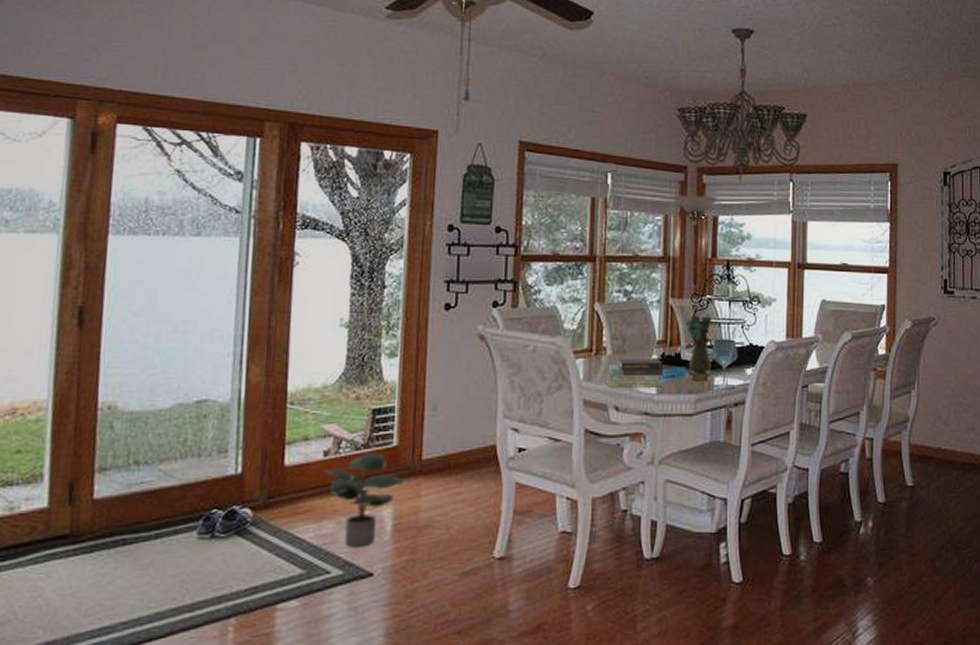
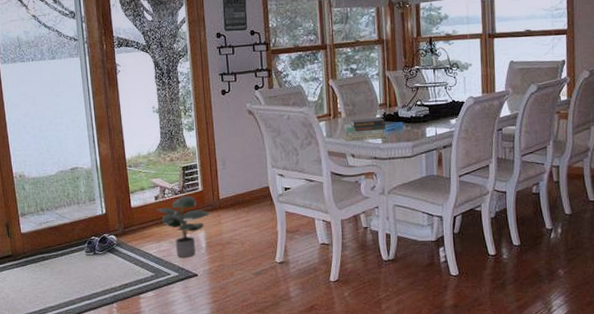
vase: present [685,311,712,382] -> none [399,79,423,132]
wine glass: present [711,339,738,389] -> none [422,98,444,137]

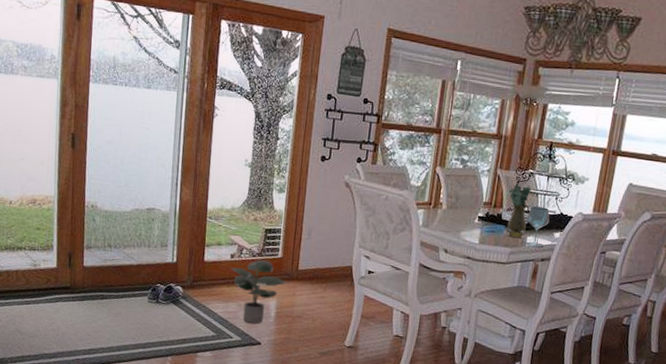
books: present [342,118,386,142] -> none [438,213,487,239]
vase: none [399,79,423,132] -> present [506,181,531,239]
wine glass: none [422,98,444,137] -> present [526,206,550,247]

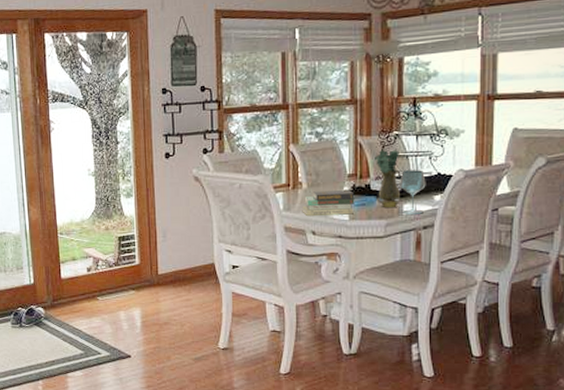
potted plant: present [230,259,286,324] -> none [88,269,148,337]
books: none [438,213,487,239] -> present [302,190,355,217]

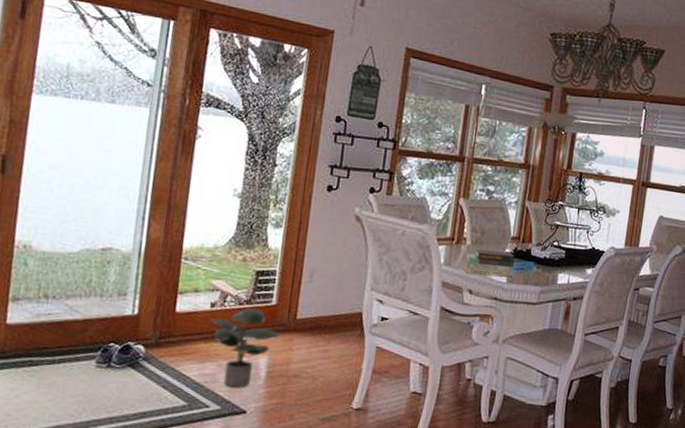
potted plant: none [88,269,148,337] -> present [209,308,281,388]
vase: present [373,146,400,208] -> none [536,214,562,276]
wine glass: present [400,170,426,214] -> none [557,240,582,285]

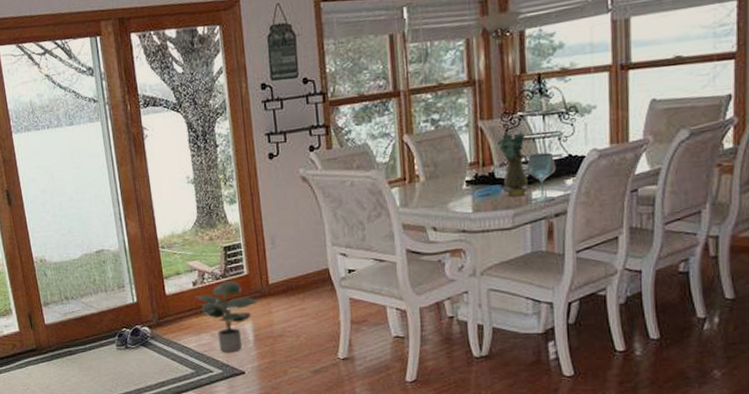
books: present [462,249,515,277] -> none [420,180,478,212]
vase: none [536,214,562,276] -> present [496,130,528,197]
wine glass: none [557,240,582,285] -> present [527,152,556,202]

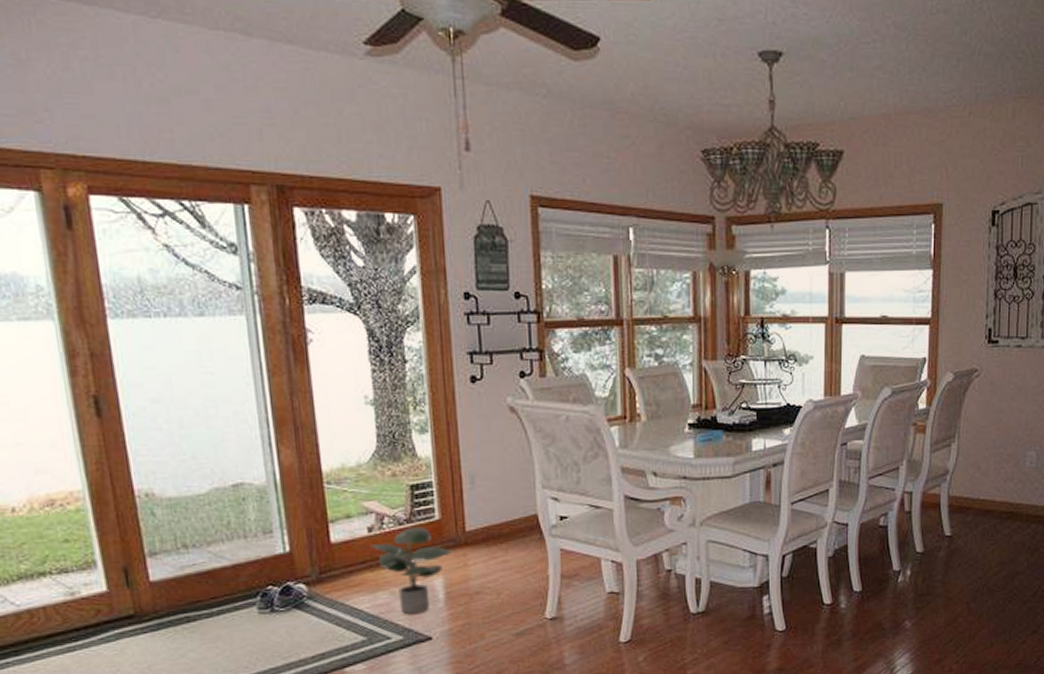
vase: present [496,130,528,197] -> none [719,373,748,444]
wine glass: present [527,152,556,202] -> none [748,400,775,451]

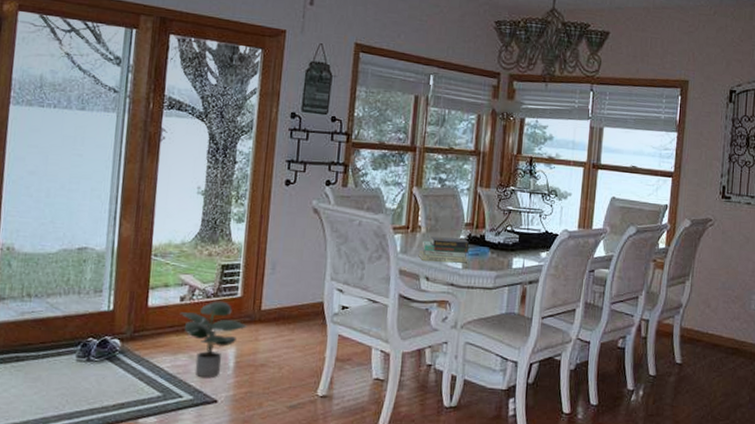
books: none [641,423,700,455] -> present [418,236,470,263]

